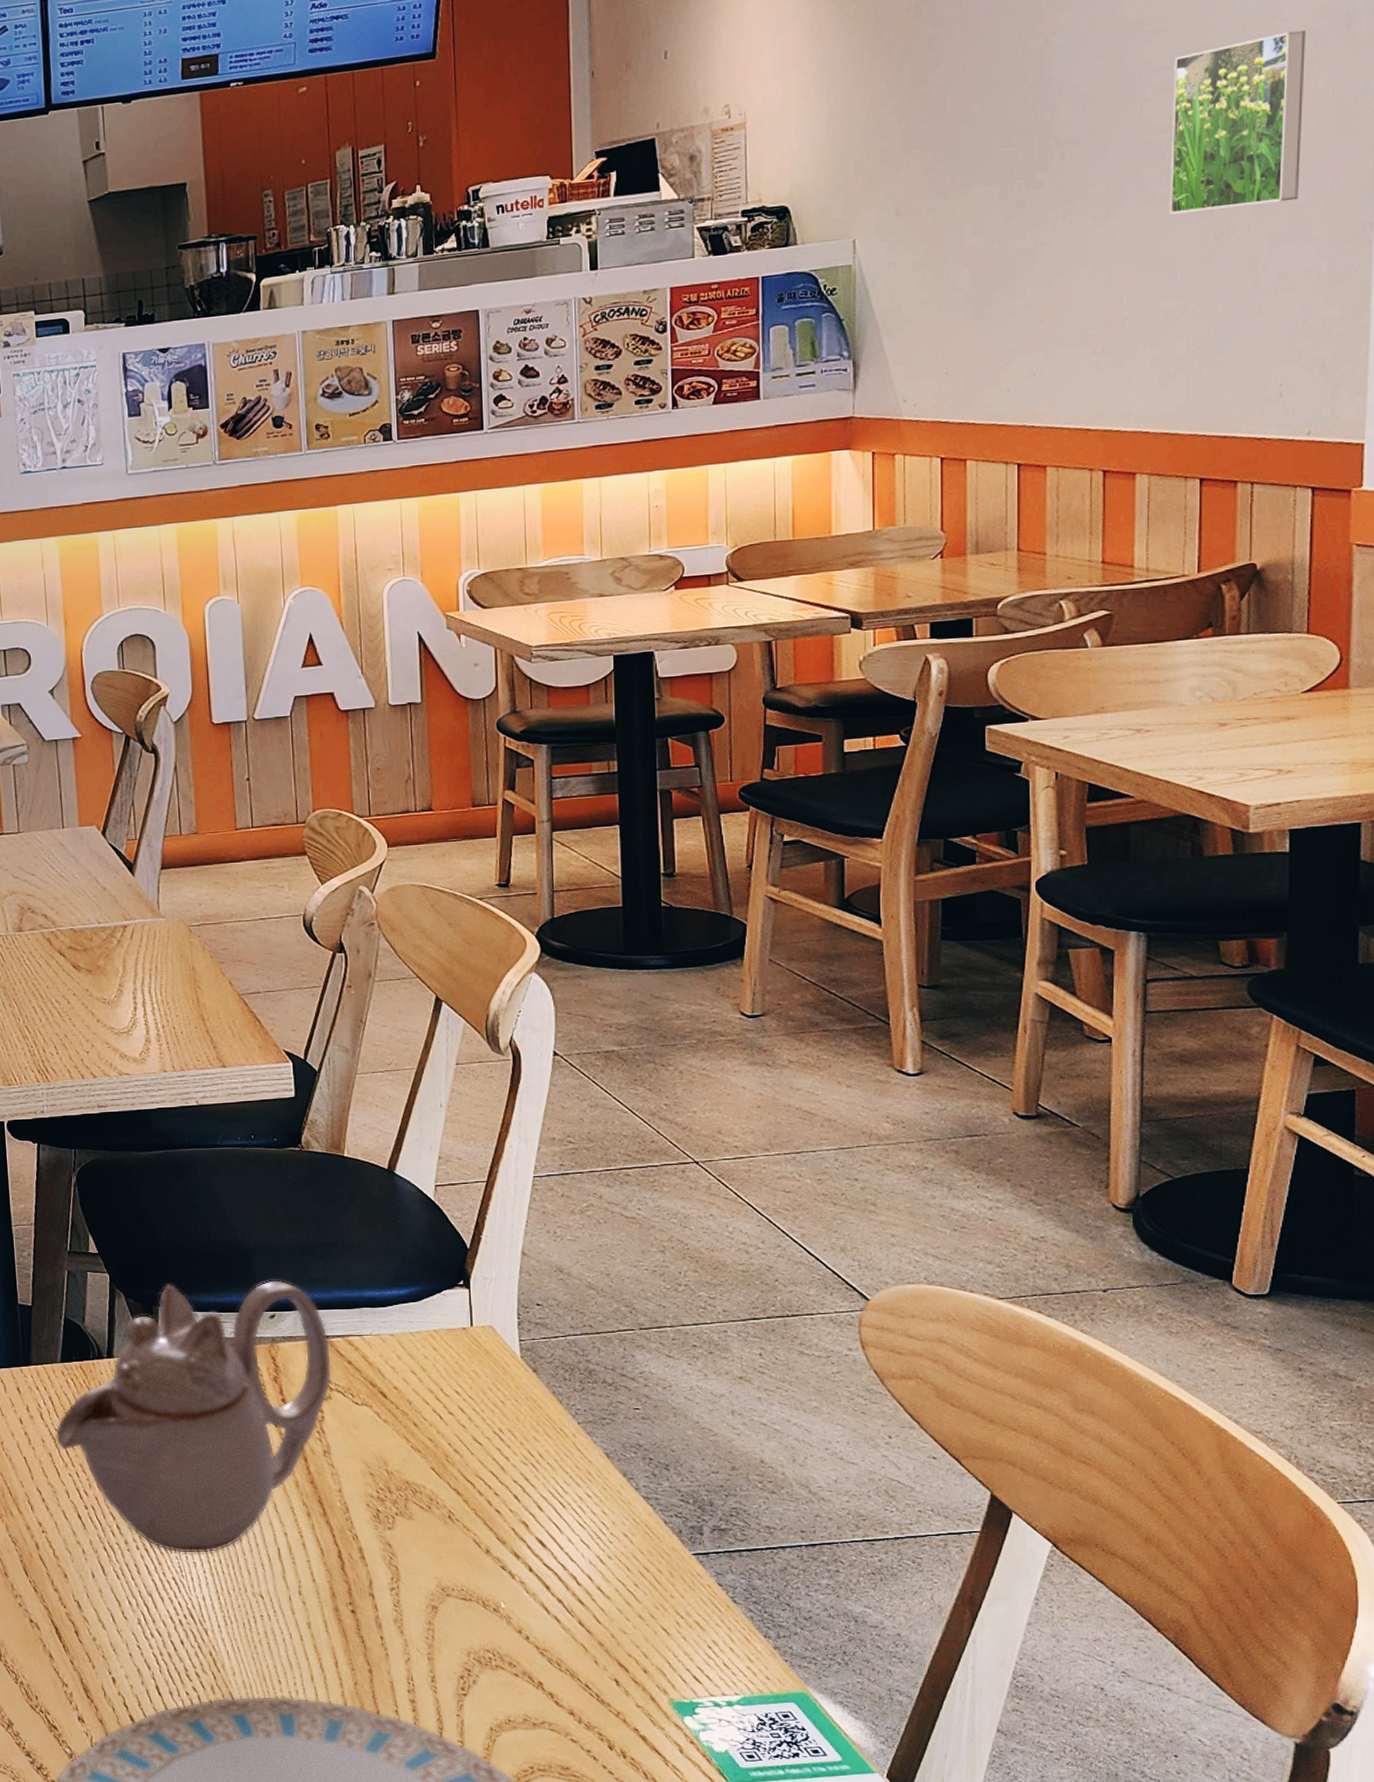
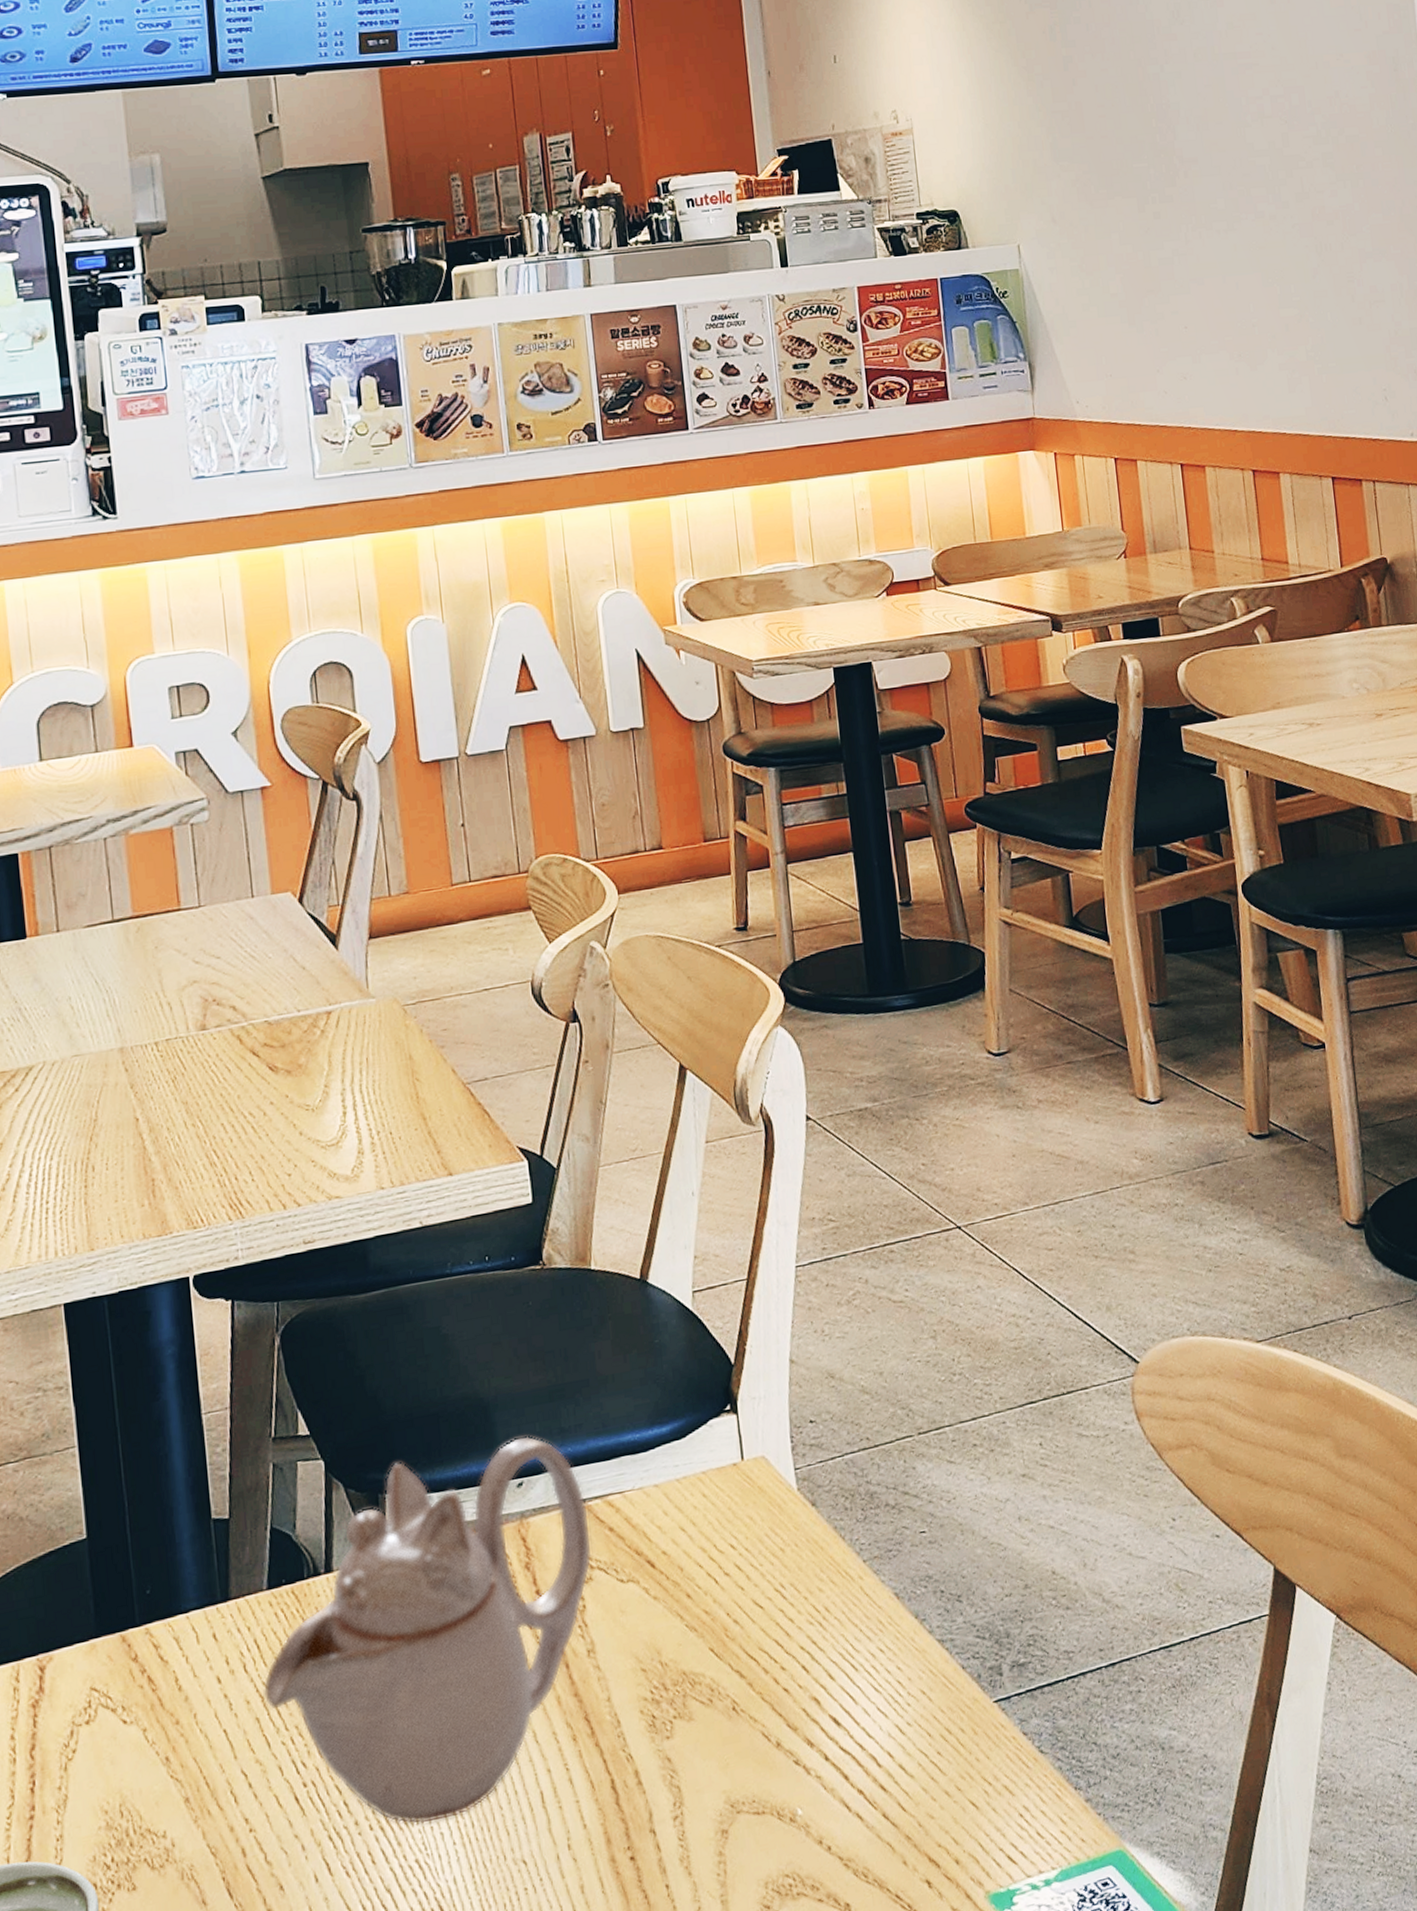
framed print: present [1169,29,1306,215] -> none [1265,71,1377,231]

